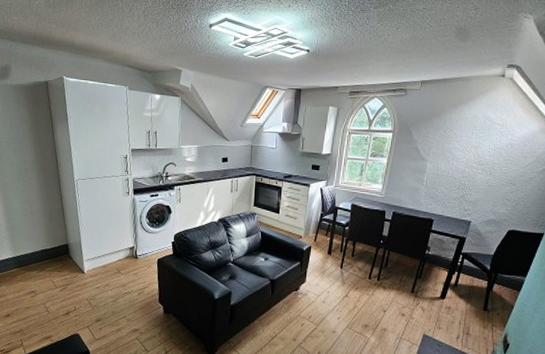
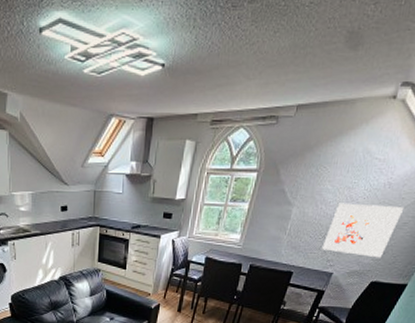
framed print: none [457,159,528,209] -> present [321,203,405,258]

